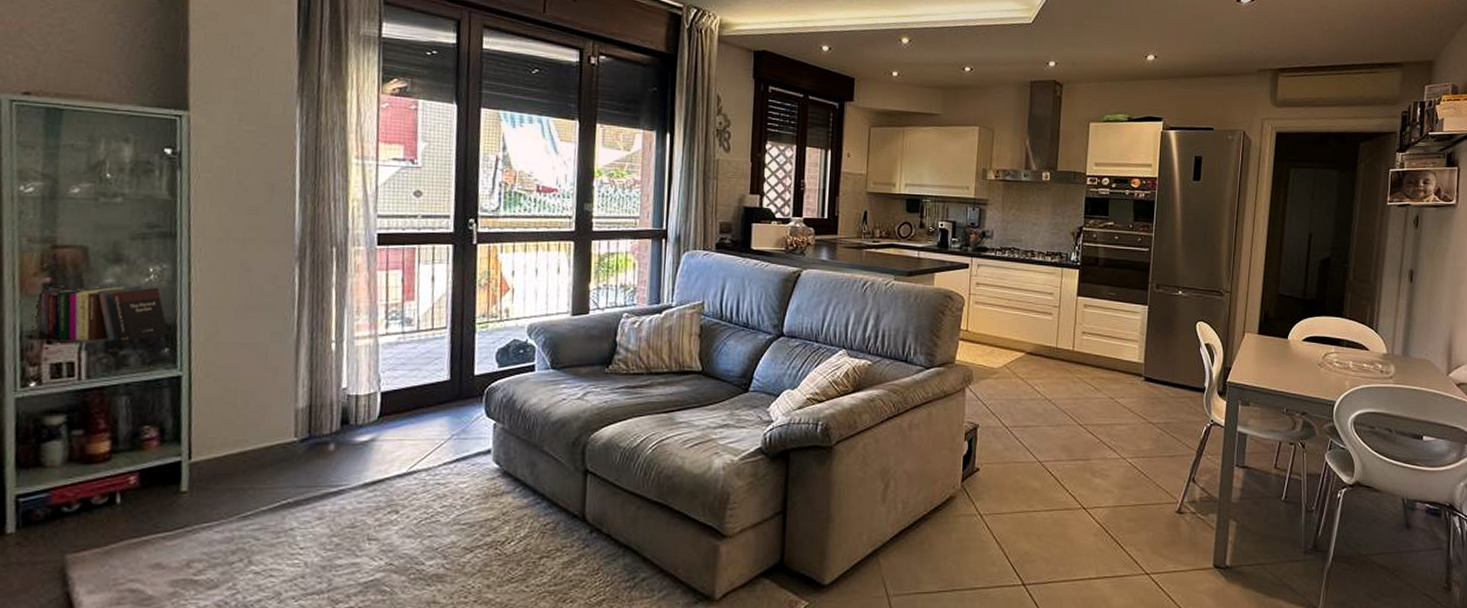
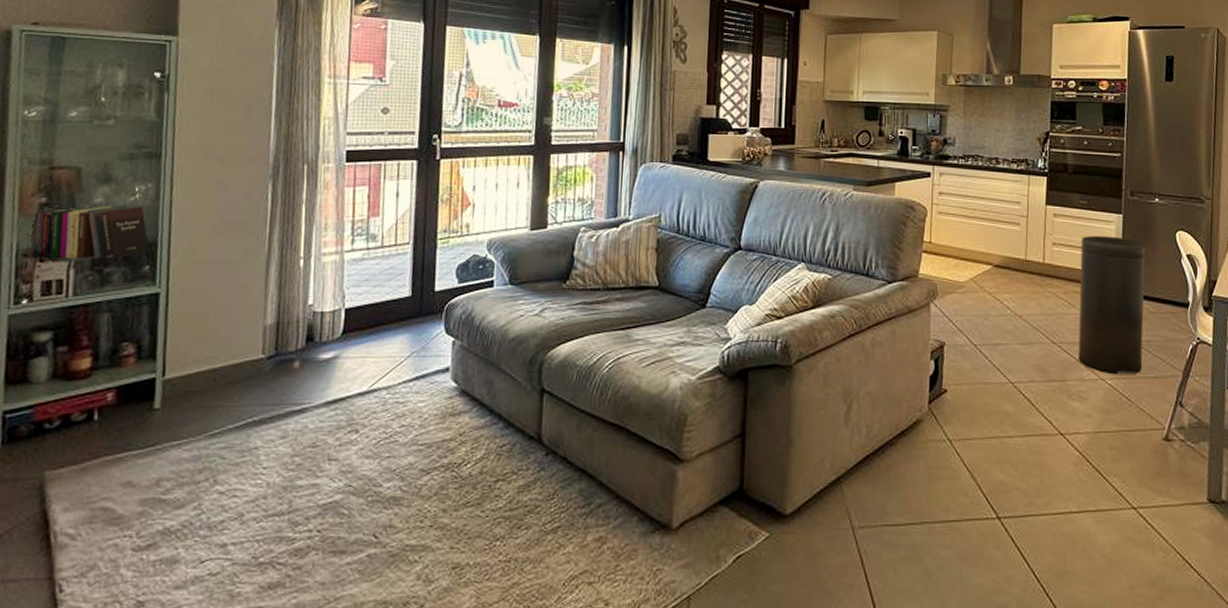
pedal bin: none [1102,325,1168,454] -> present [1078,236,1146,375]

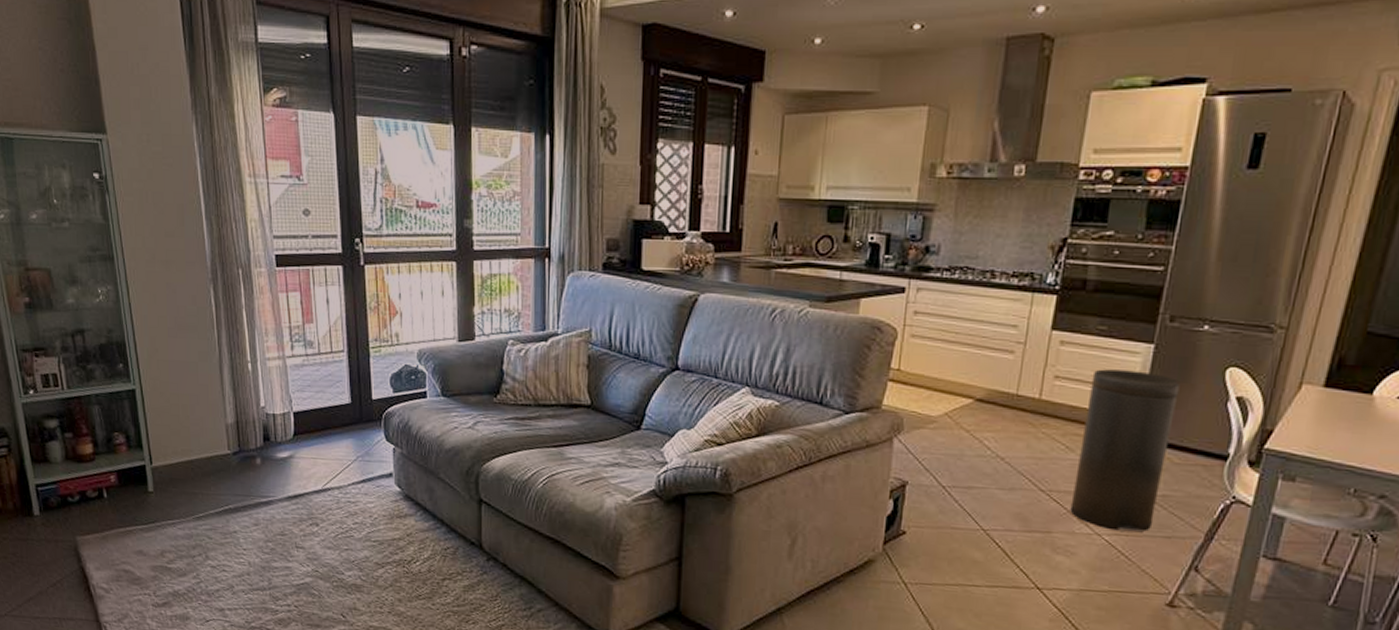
books: present [26,205,149,260] -> none [21,305,120,358]

